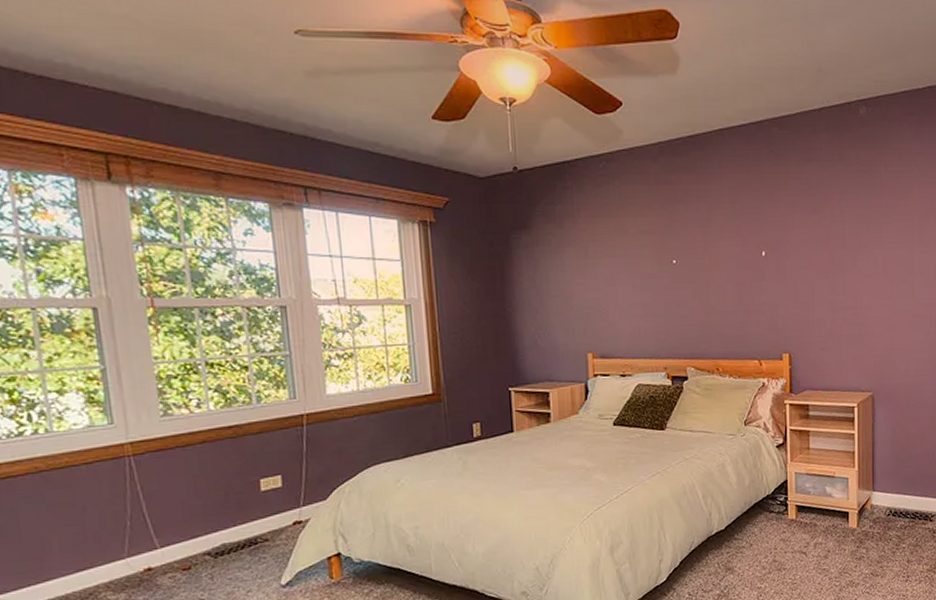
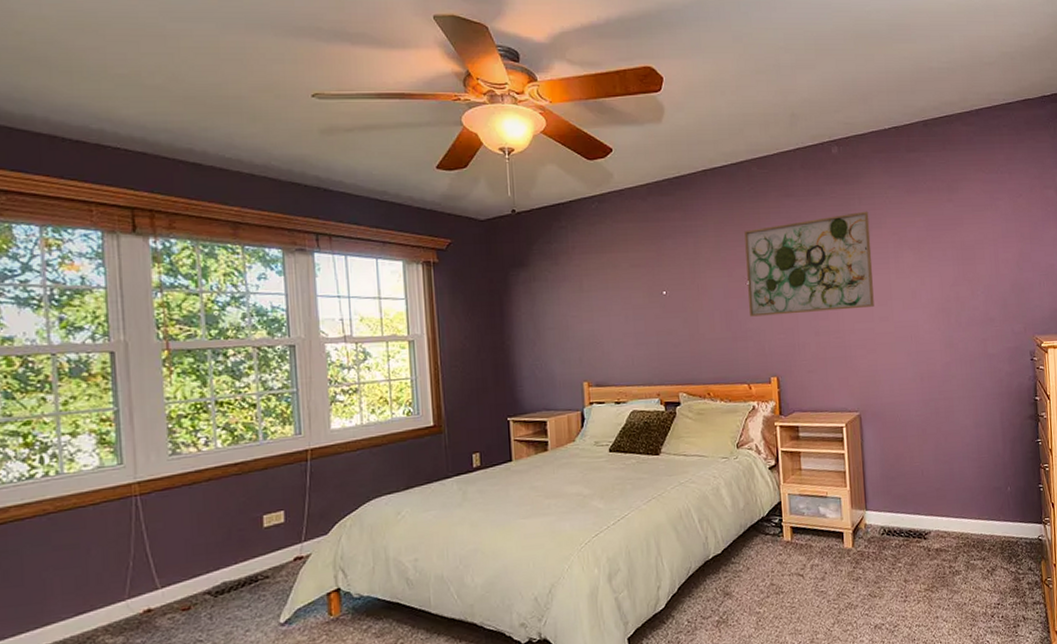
wall art: none [761,179,896,290] -> present [744,211,874,317]

